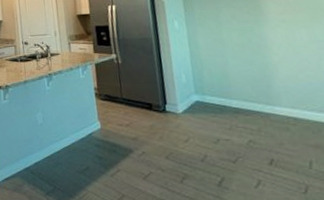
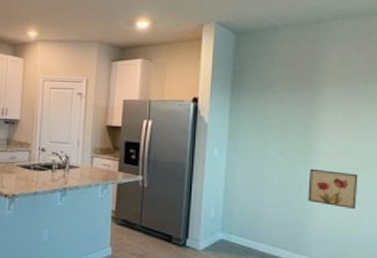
wall art: none [263,26,313,59] -> present [308,168,358,210]

